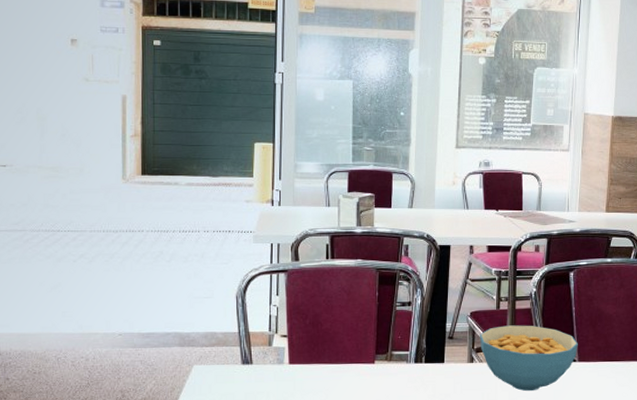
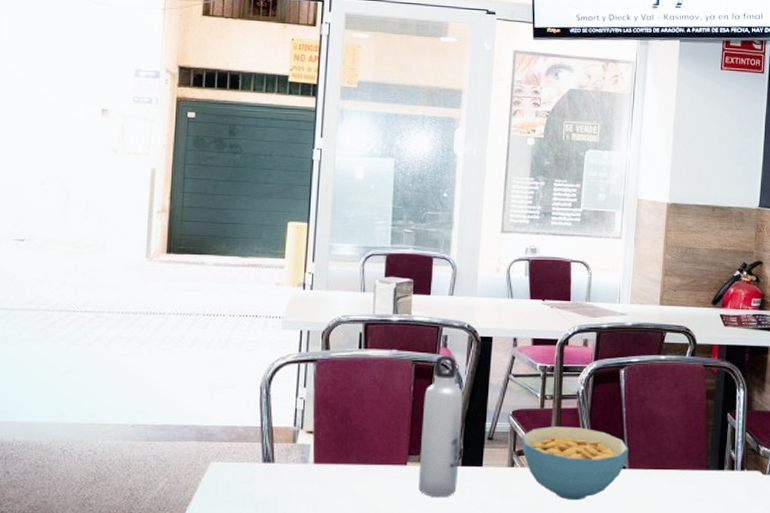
water bottle: none [386,263,425,392] -> present [419,355,463,498]

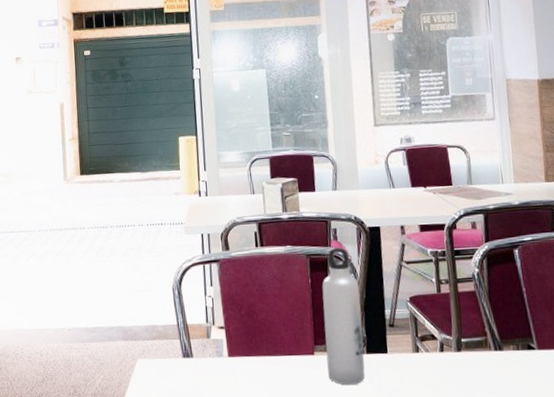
cereal bowl: present [522,426,628,501] -> none [423,309,535,384]

